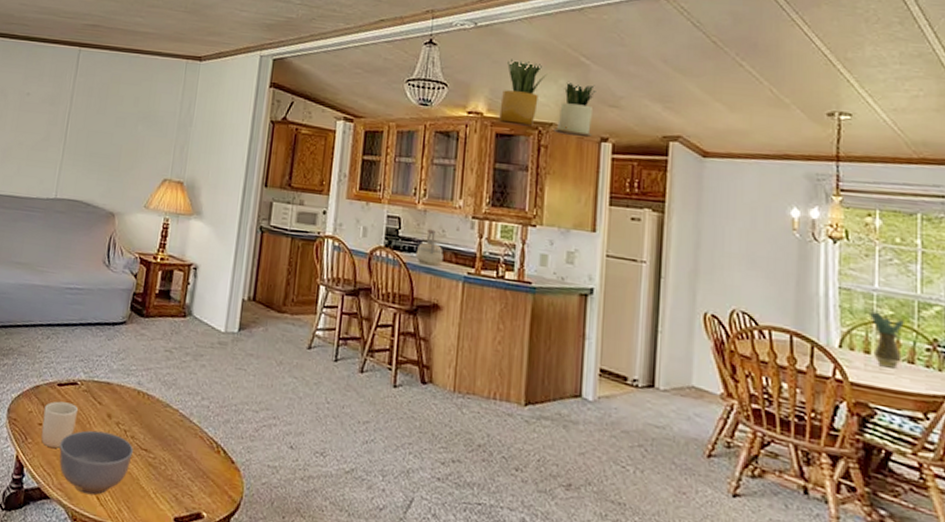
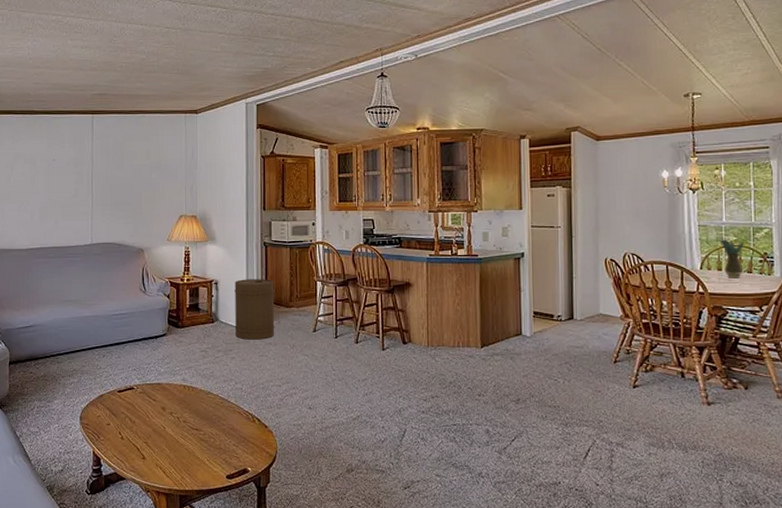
mug: present [40,401,79,448] -> none [110,404,138,440]
bowl: present [59,430,133,495] -> none [127,422,187,471]
basket: none [210,268,267,349] -> present [234,279,275,340]
kettle: present [415,229,444,267] -> none [388,225,410,254]
planter: present [499,59,548,126] -> none [441,81,476,134]
planter: present [554,82,595,138] -> none [484,95,514,138]

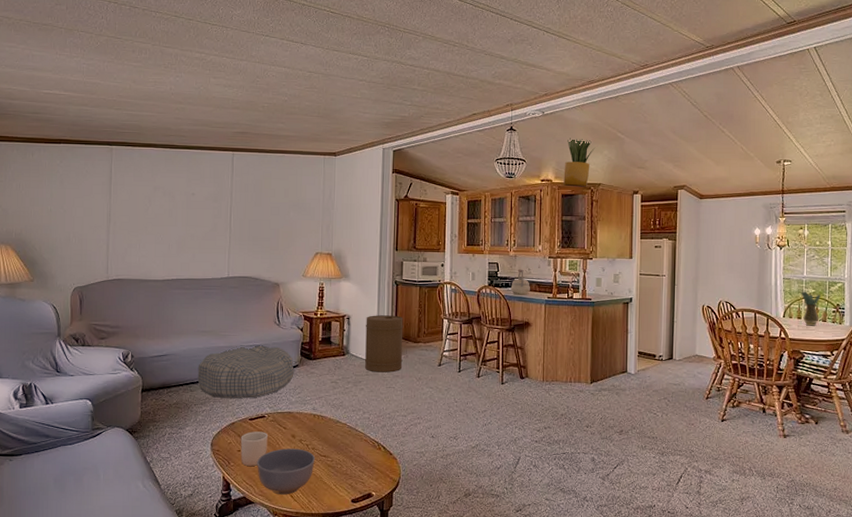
dog bed: none [64,314,162,369] -> present [197,345,294,398]
mug: none [110,404,138,440] -> present [240,431,269,466]
bowl: none [127,422,187,471] -> present [257,448,315,495]
kettle: none [388,225,410,254] -> present [510,269,530,295]
planter: none [441,81,476,134] -> present [563,138,596,187]

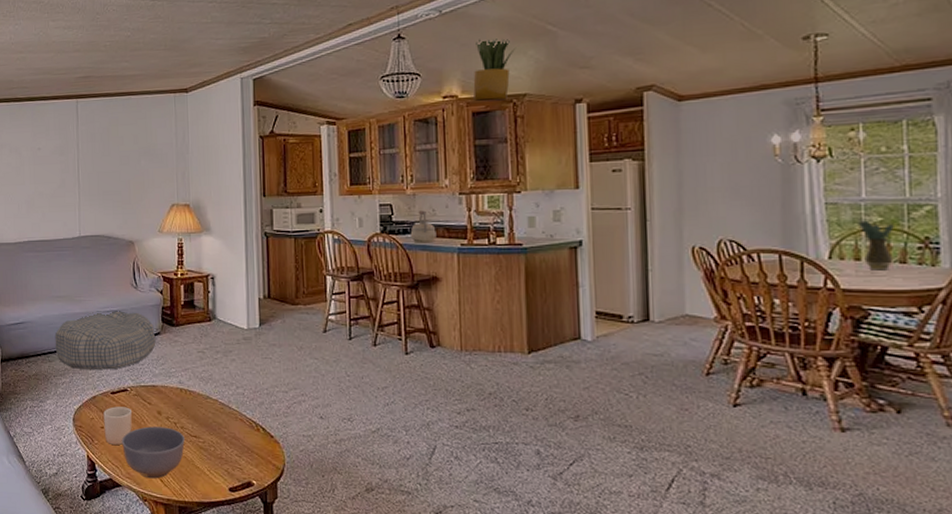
basket: present [364,315,403,373] -> none [233,273,279,341]

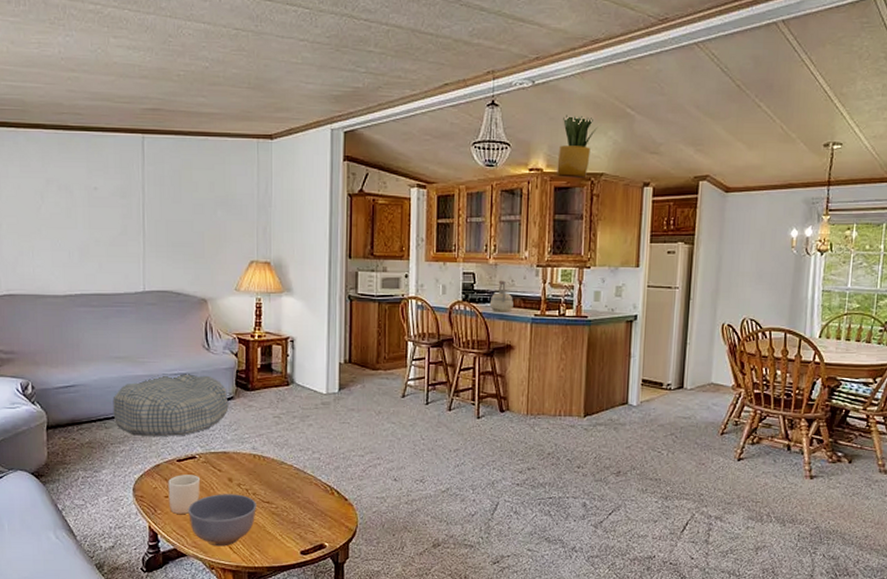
vase: present [856,219,894,271] -> none [842,305,866,348]

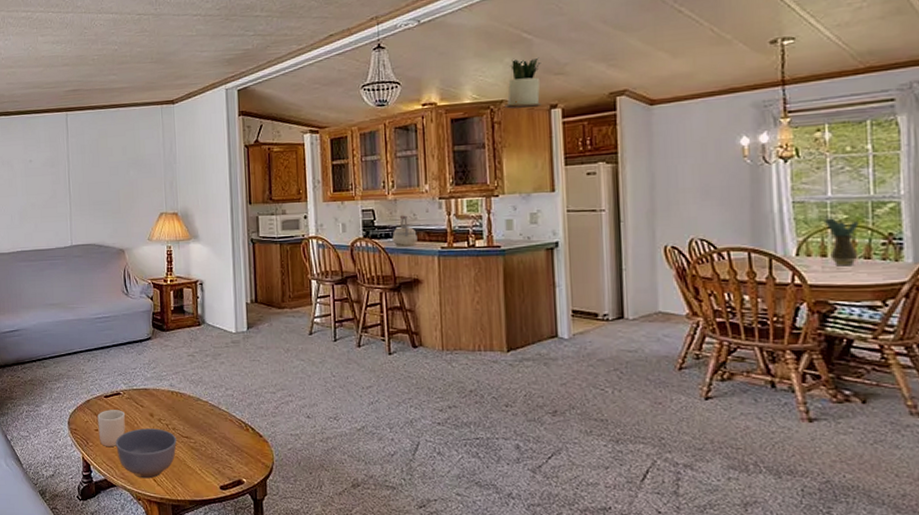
dog bed: present [112,373,229,436] -> none [49,317,147,374]
planter: present [557,114,598,178] -> none [451,47,493,109]
planter: none [604,134,639,184] -> present [505,59,542,109]
vase: none [842,305,866,348] -> present [823,216,859,266]

